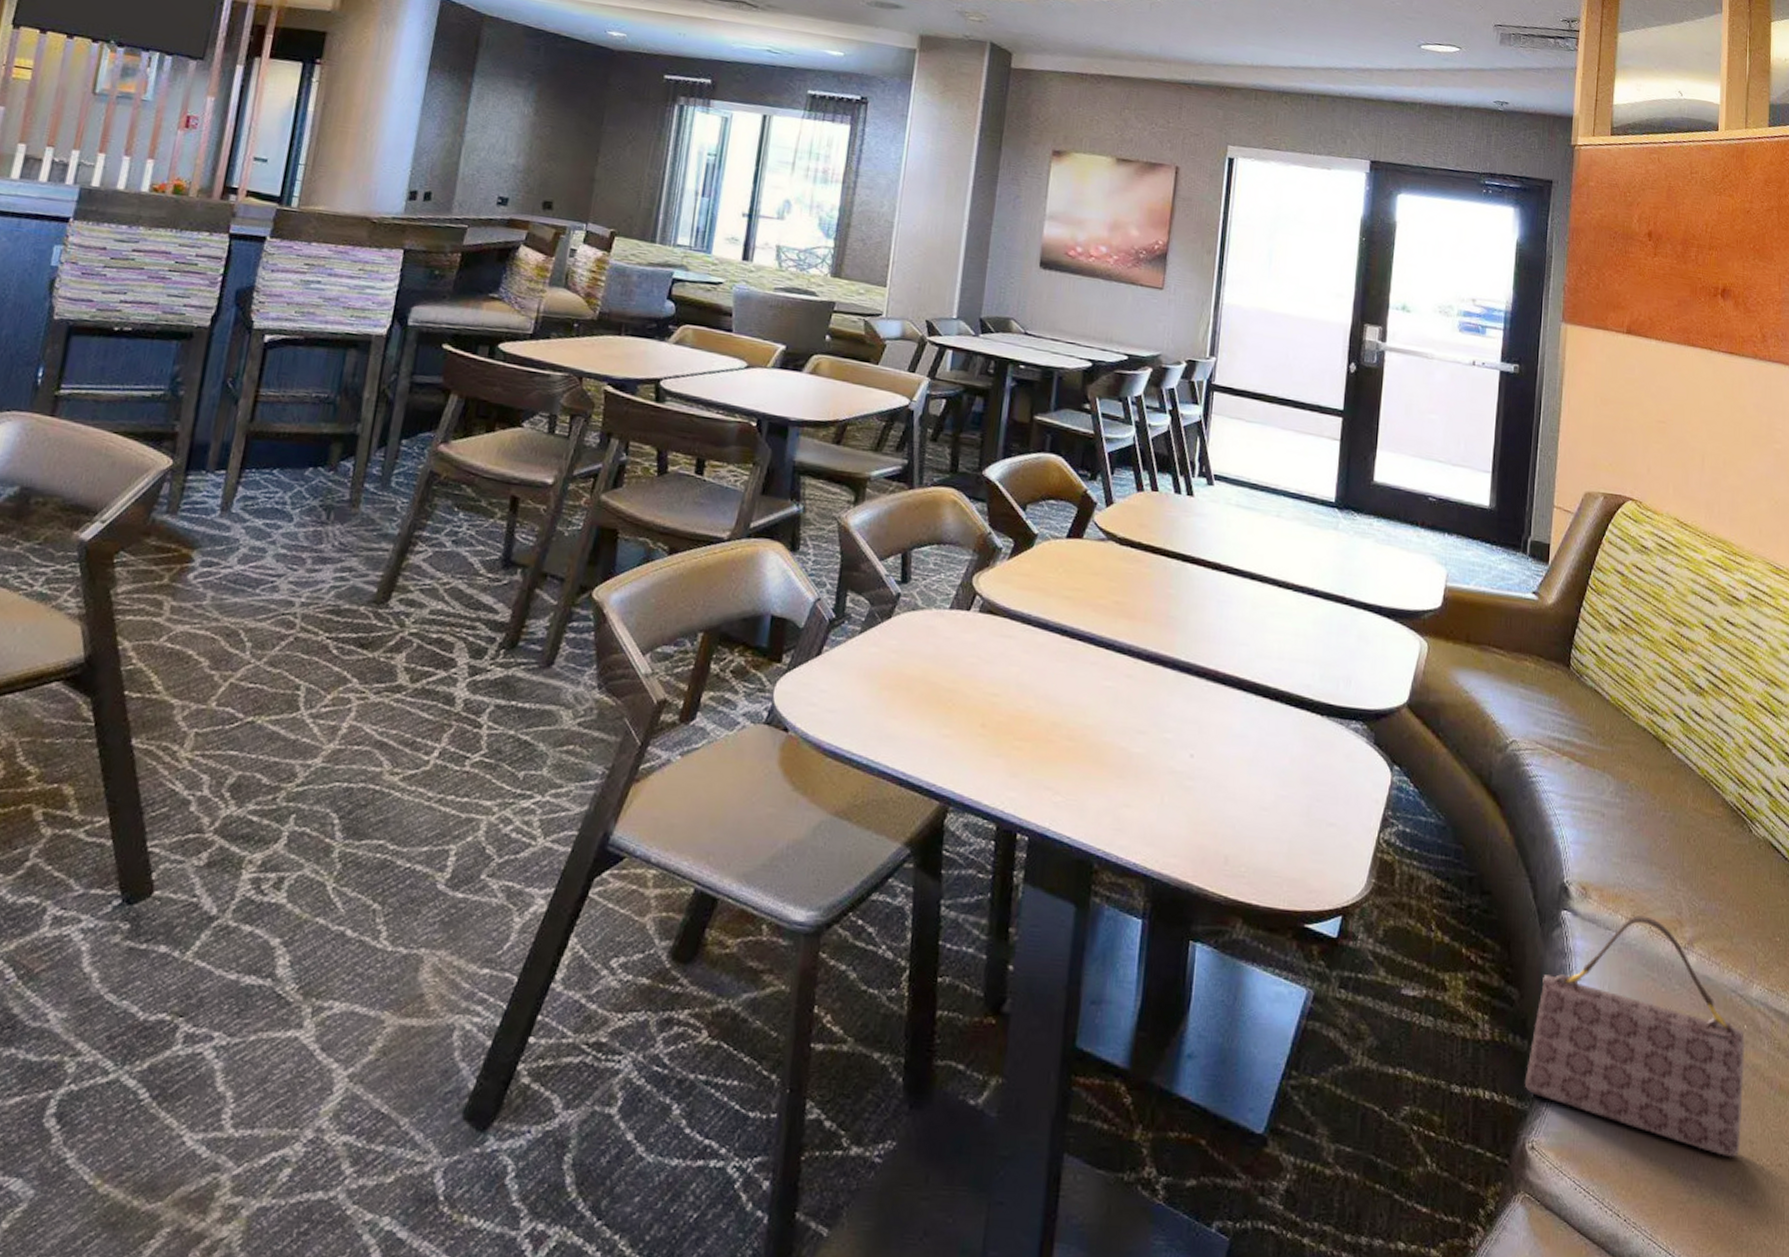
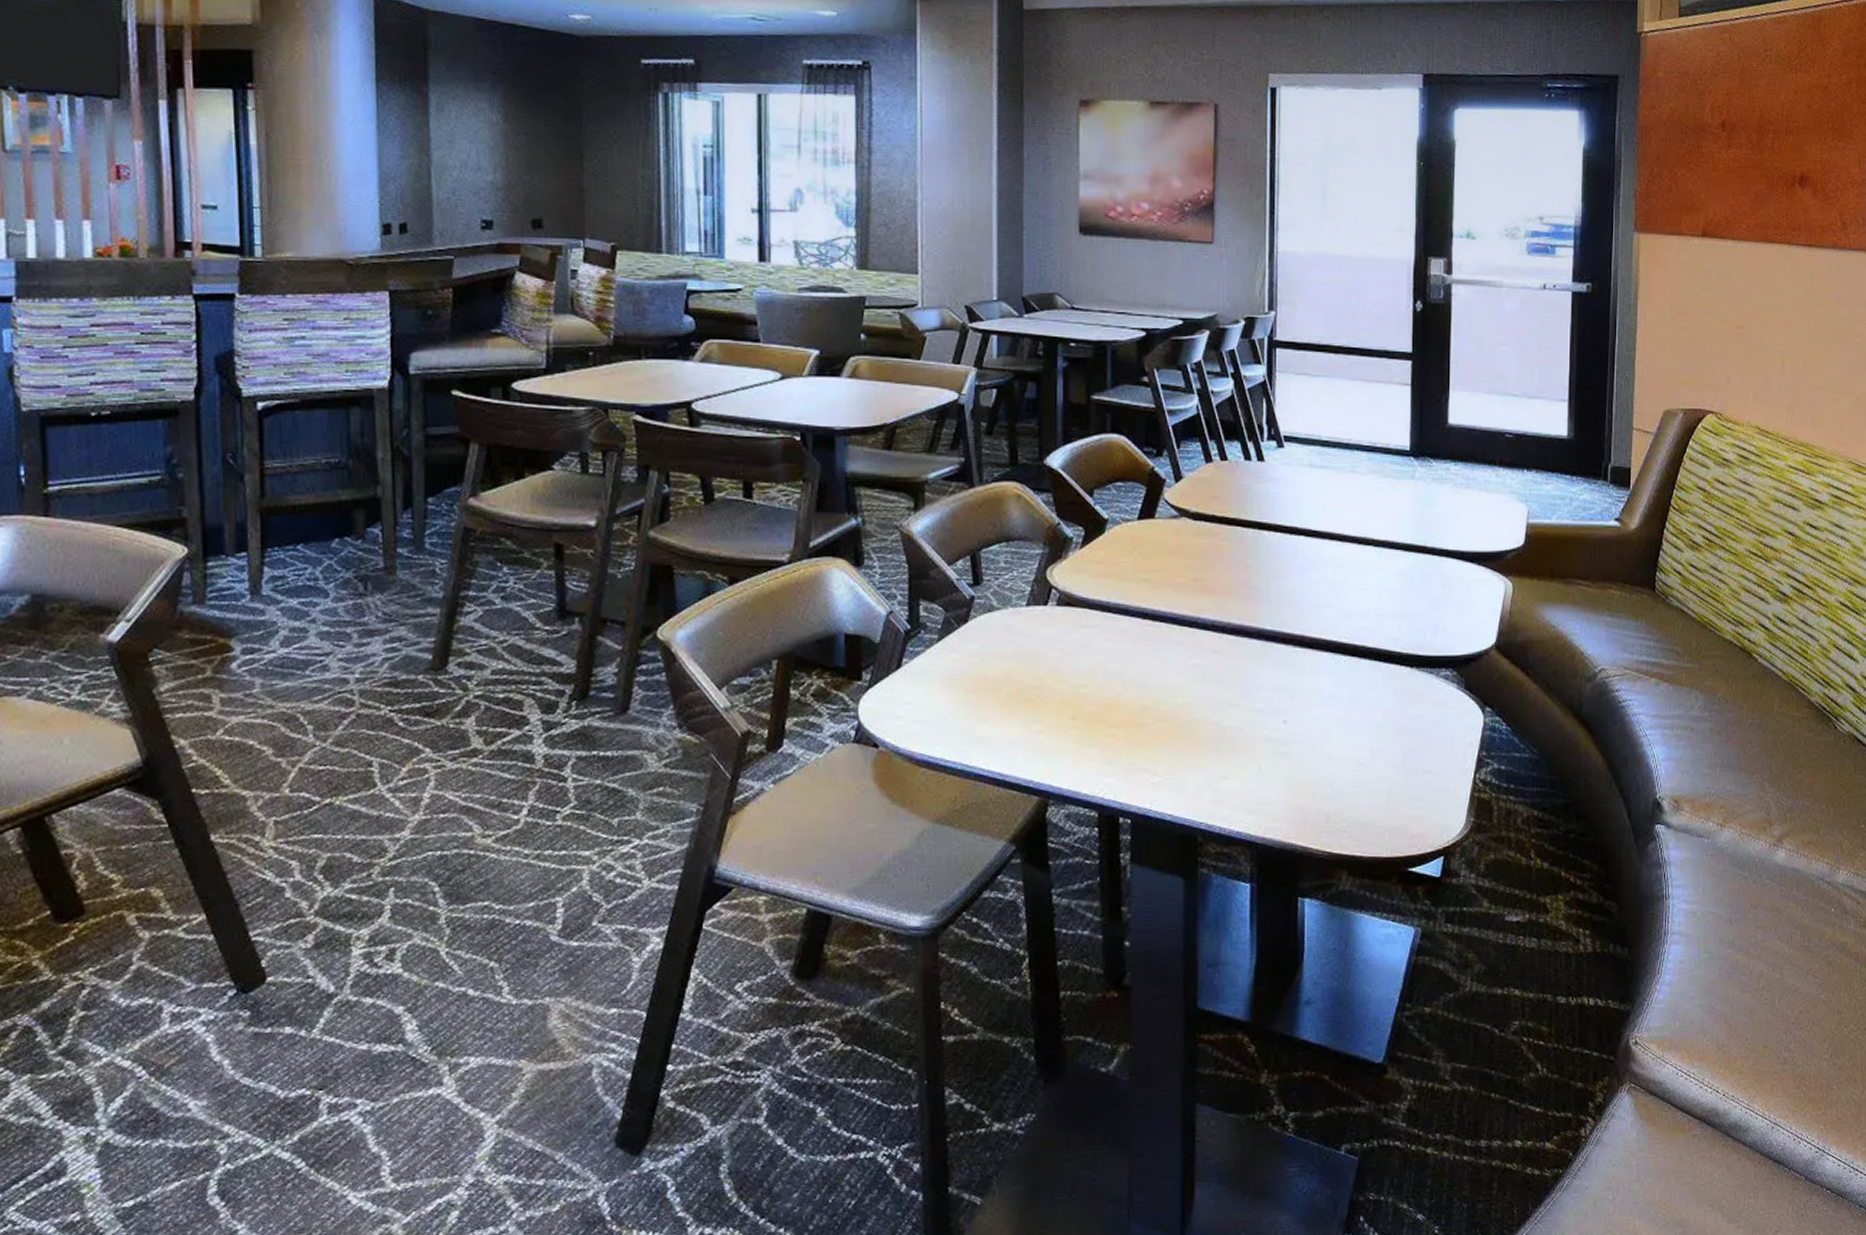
handbag: present [1524,915,1746,1158] -> none [1626,820,1833,1029]

